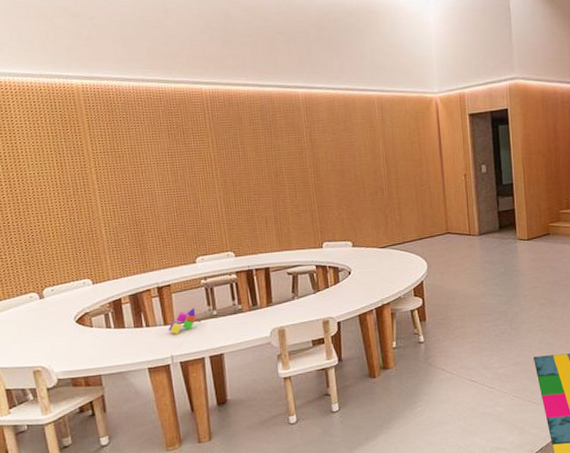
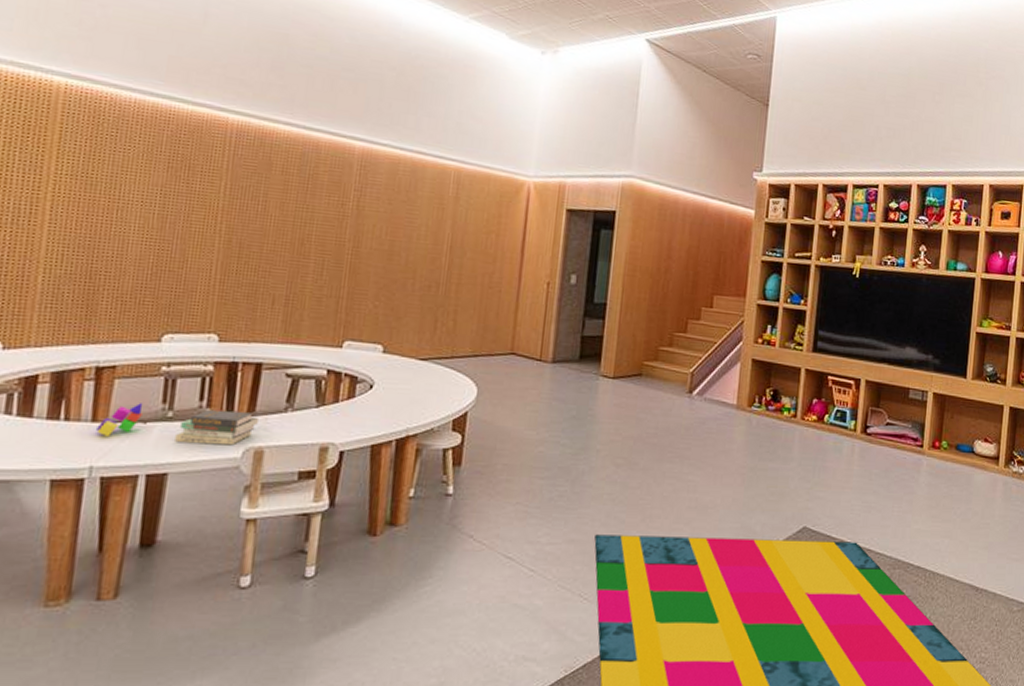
books: none [222,304,276,331] -> present [175,409,258,446]

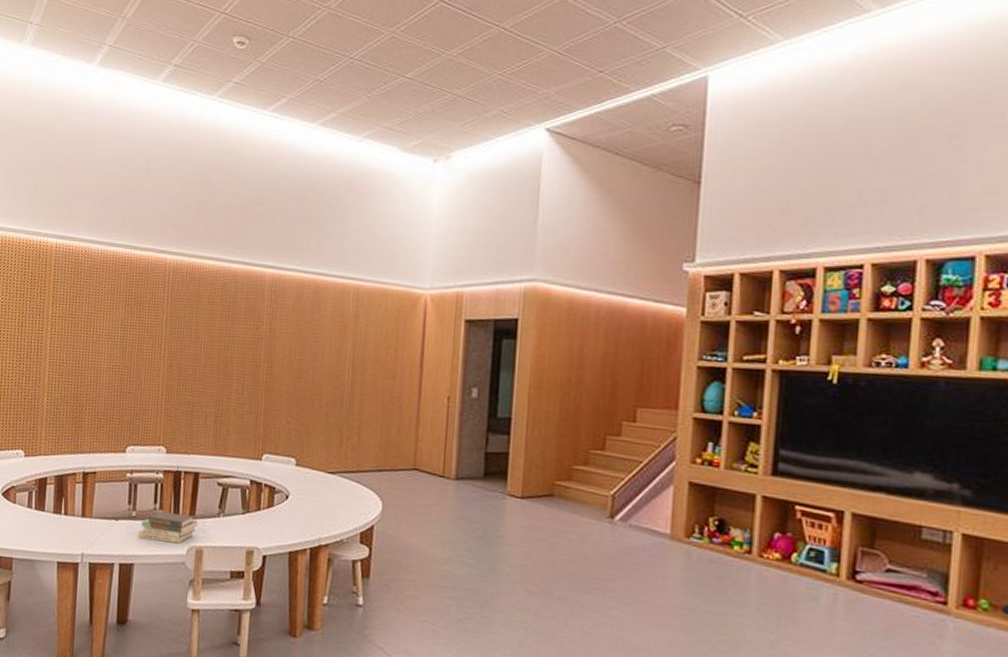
toy blocks: present [96,403,144,436] -> none [85,503,115,530]

